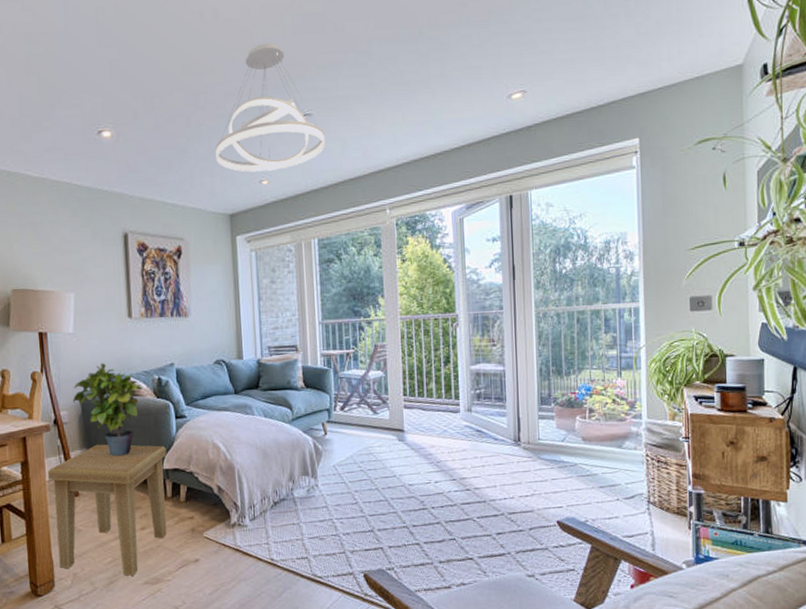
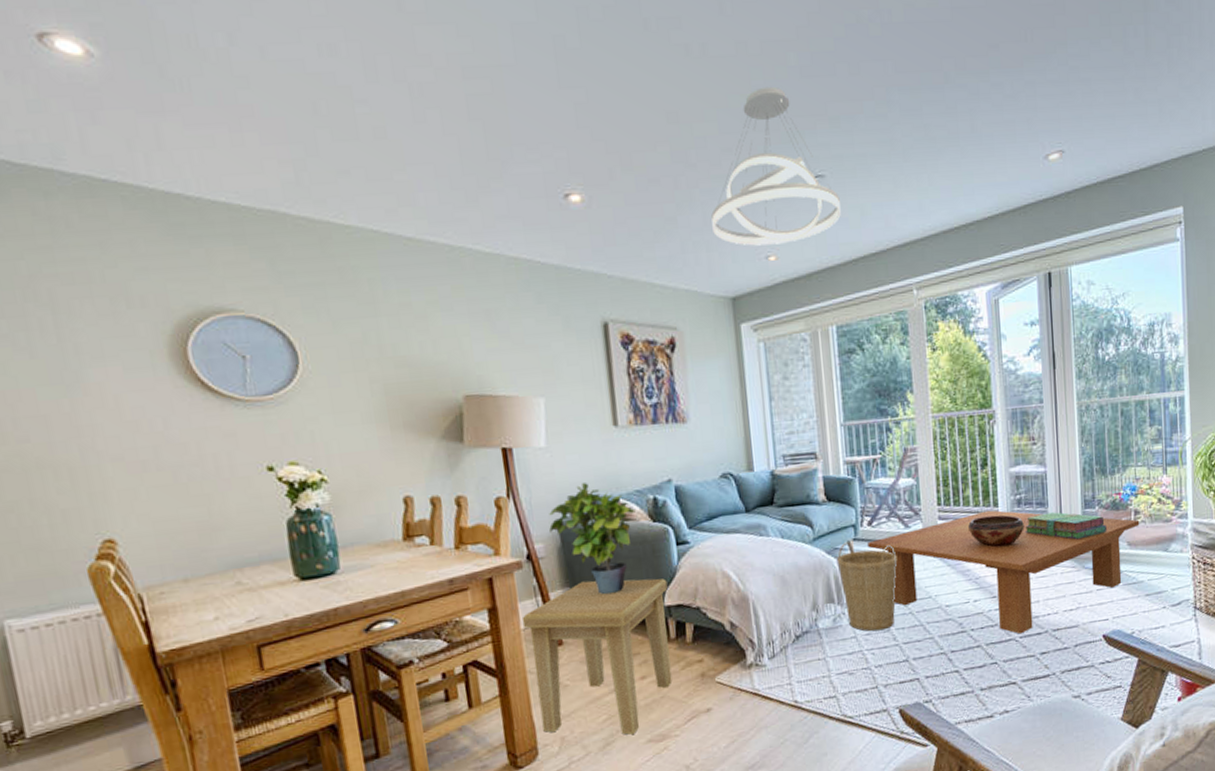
basket: none [312,424,366,503] -> present [836,542,898,632]
coffee table: none [340,402,594,515] -> present [868,510,1140,634]
decorative bowl: none [431,406,483,435] -> present [968,515,1024,547]
stack of books: none [483,407,562,433] -> present [1024,512,1107,540]

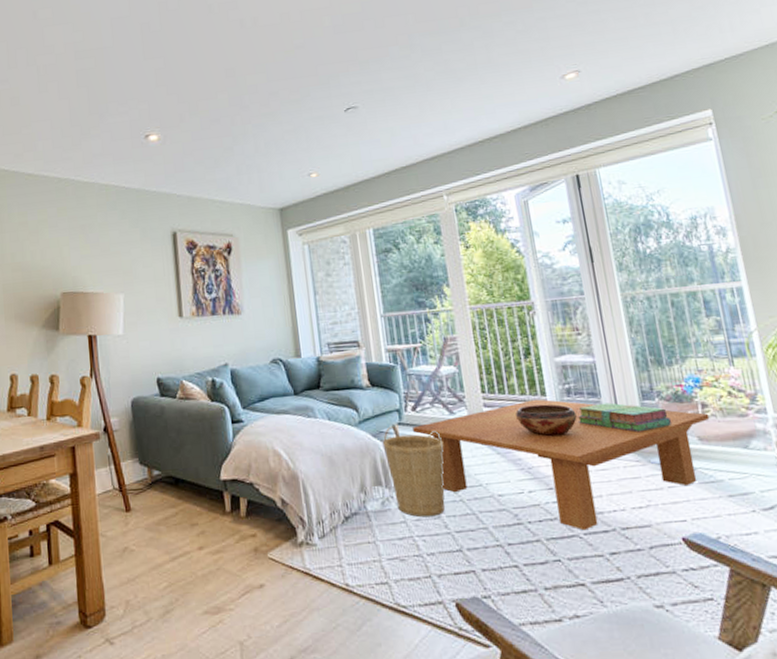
side table: present [522,578,673,735] -> none [97,453,228,604]
potted plant: present [549,483,636,595] -> none [123,365,196,467]
pendant light: present [711,86,841,246] -> none [262,43,373,166]

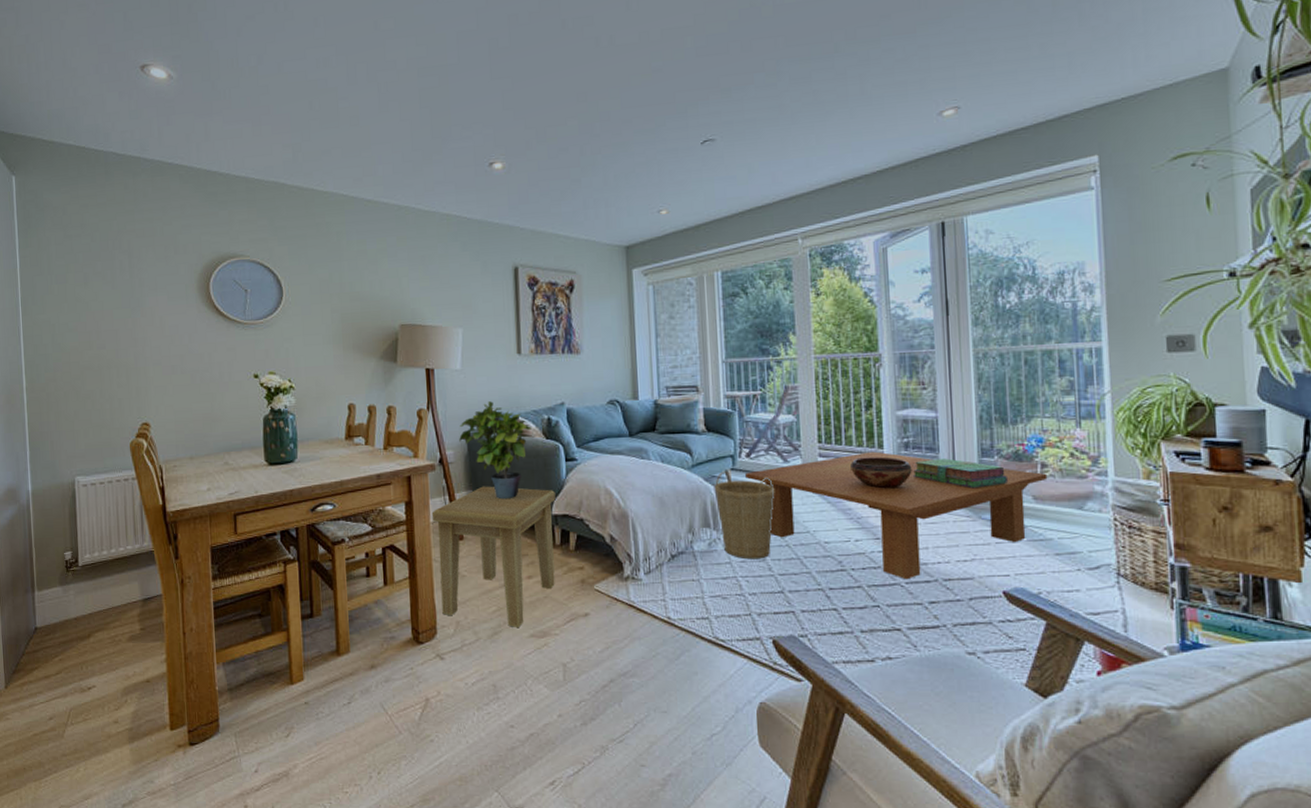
side table: none [97,453,228,604] -> present [431,486,556,627]
potted plant: none [123,365,196,467] -> present [459,401,532,500]

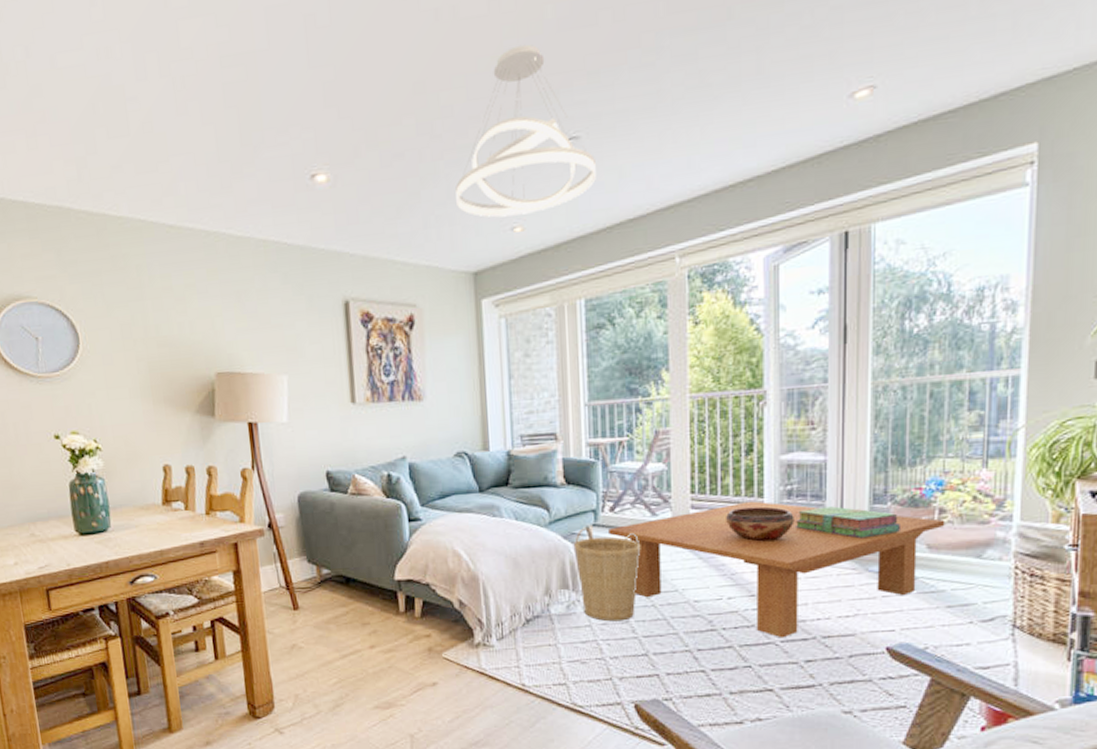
side table: present [431,486,556,627] -> none [262,551,400,699]
potted plant: present [459,401,532,500] -> none [289,457,370,566]
pendant light: none [611,66,729,202] -> present [455,44,596,218]

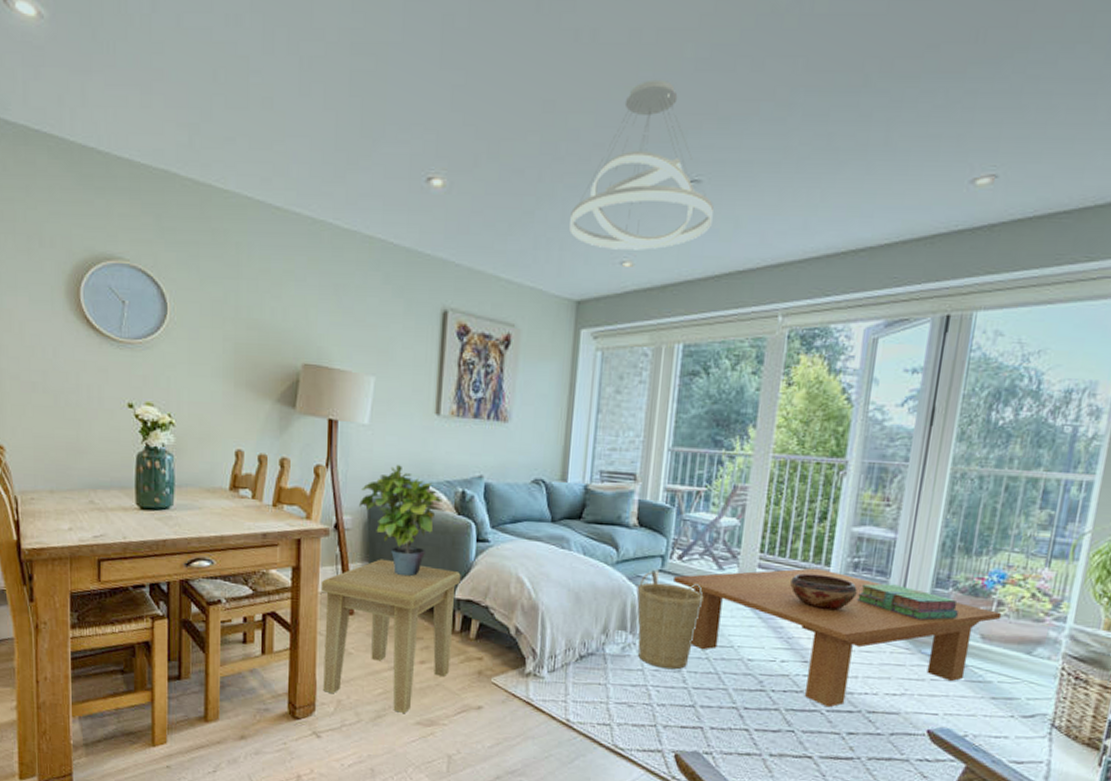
side table: none [262,551,400,699] -> present [320,559,461,713]
potted plant: none [289,457,370,566] -> present [359,465,443,577]

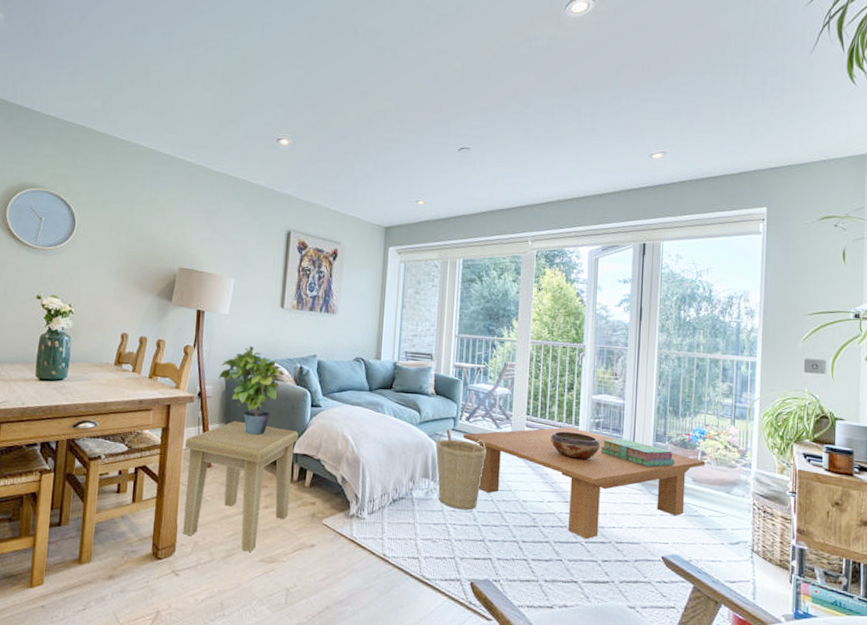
pendant light: present [569,79,714,250] -> none [379,81,479,193]

